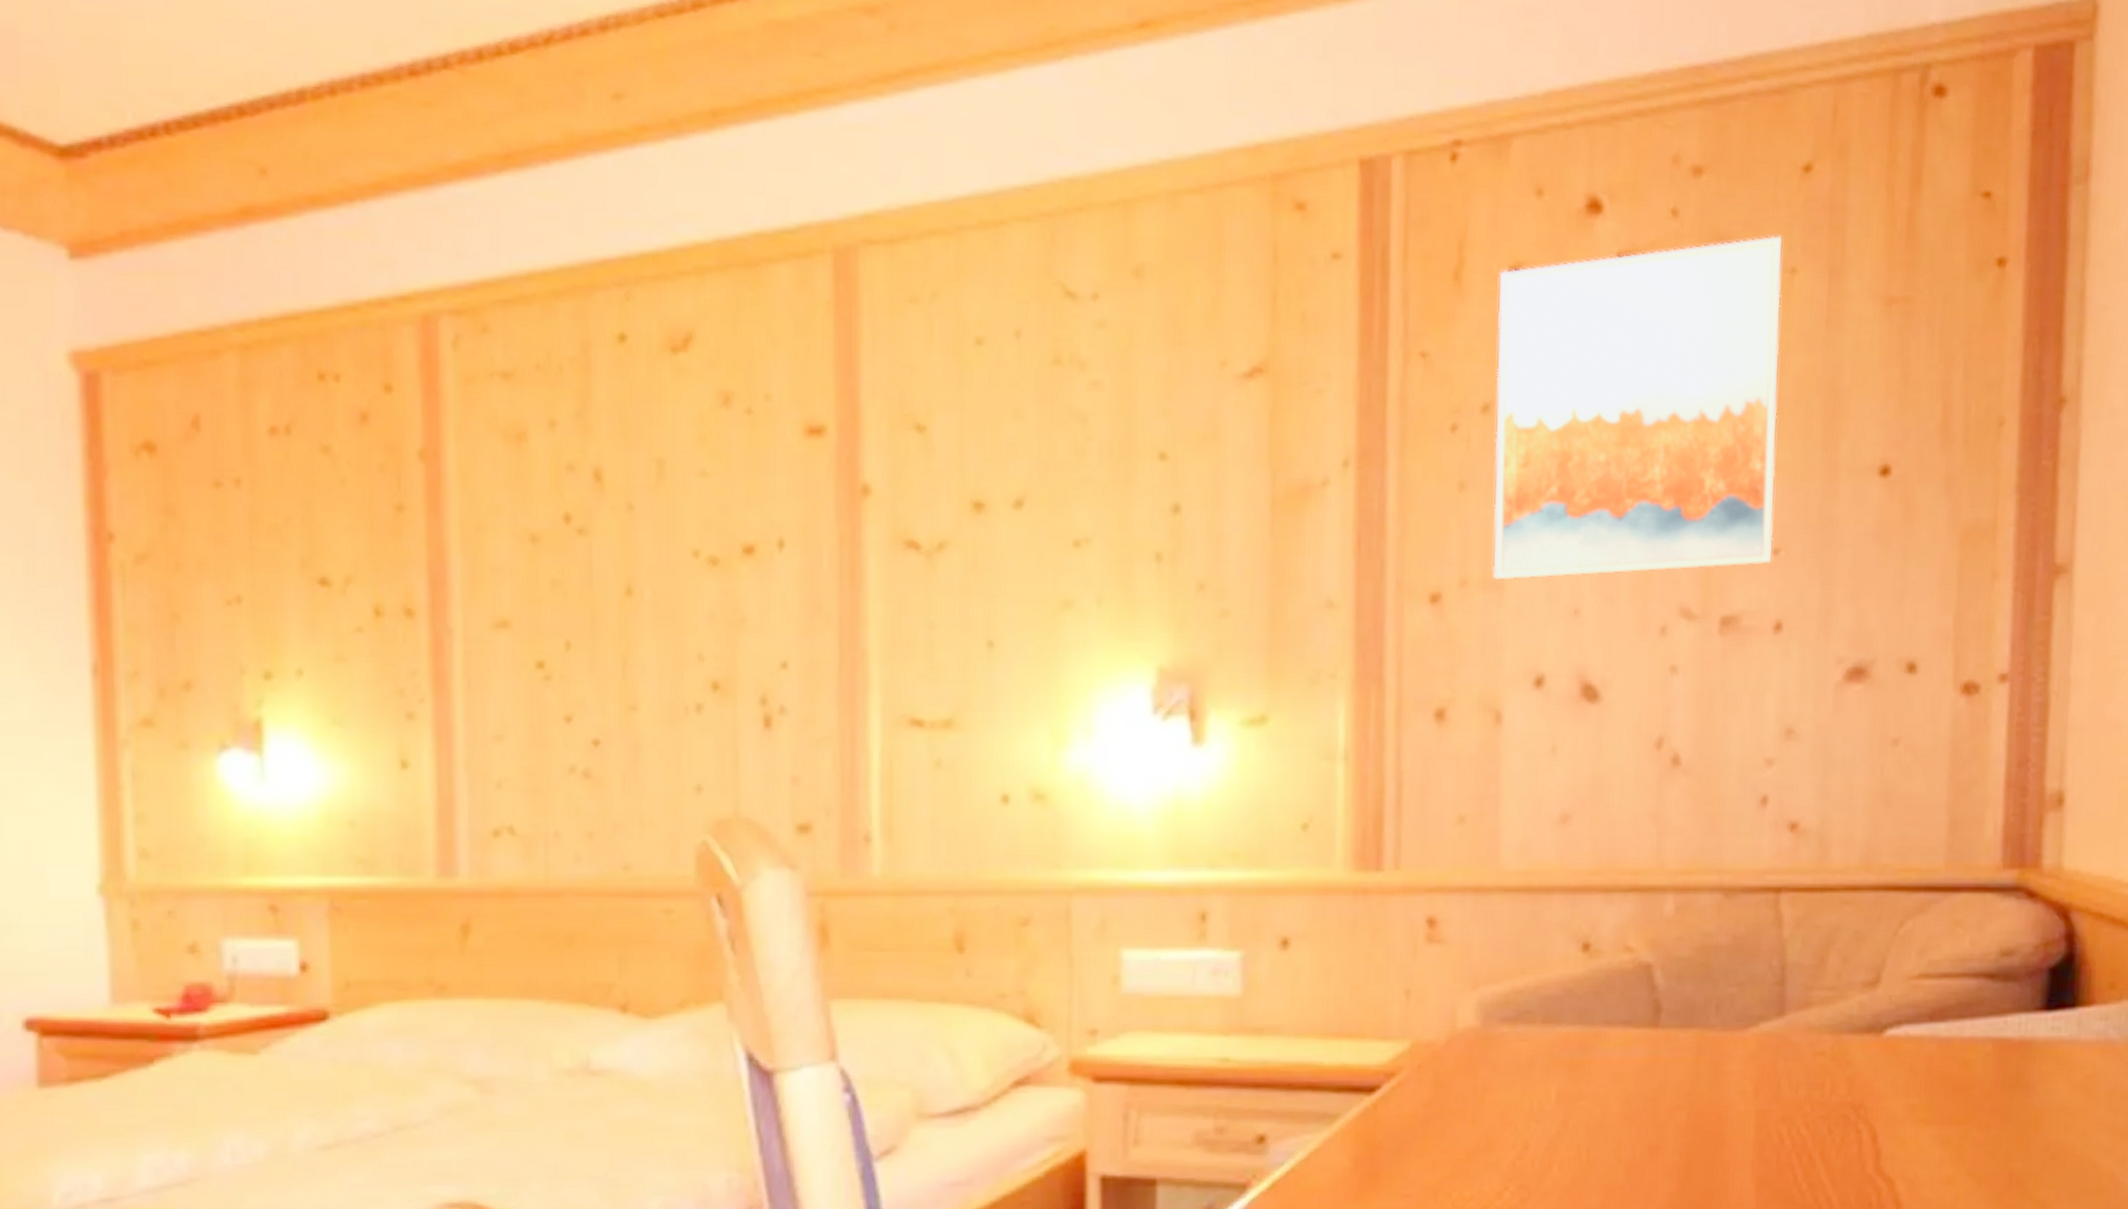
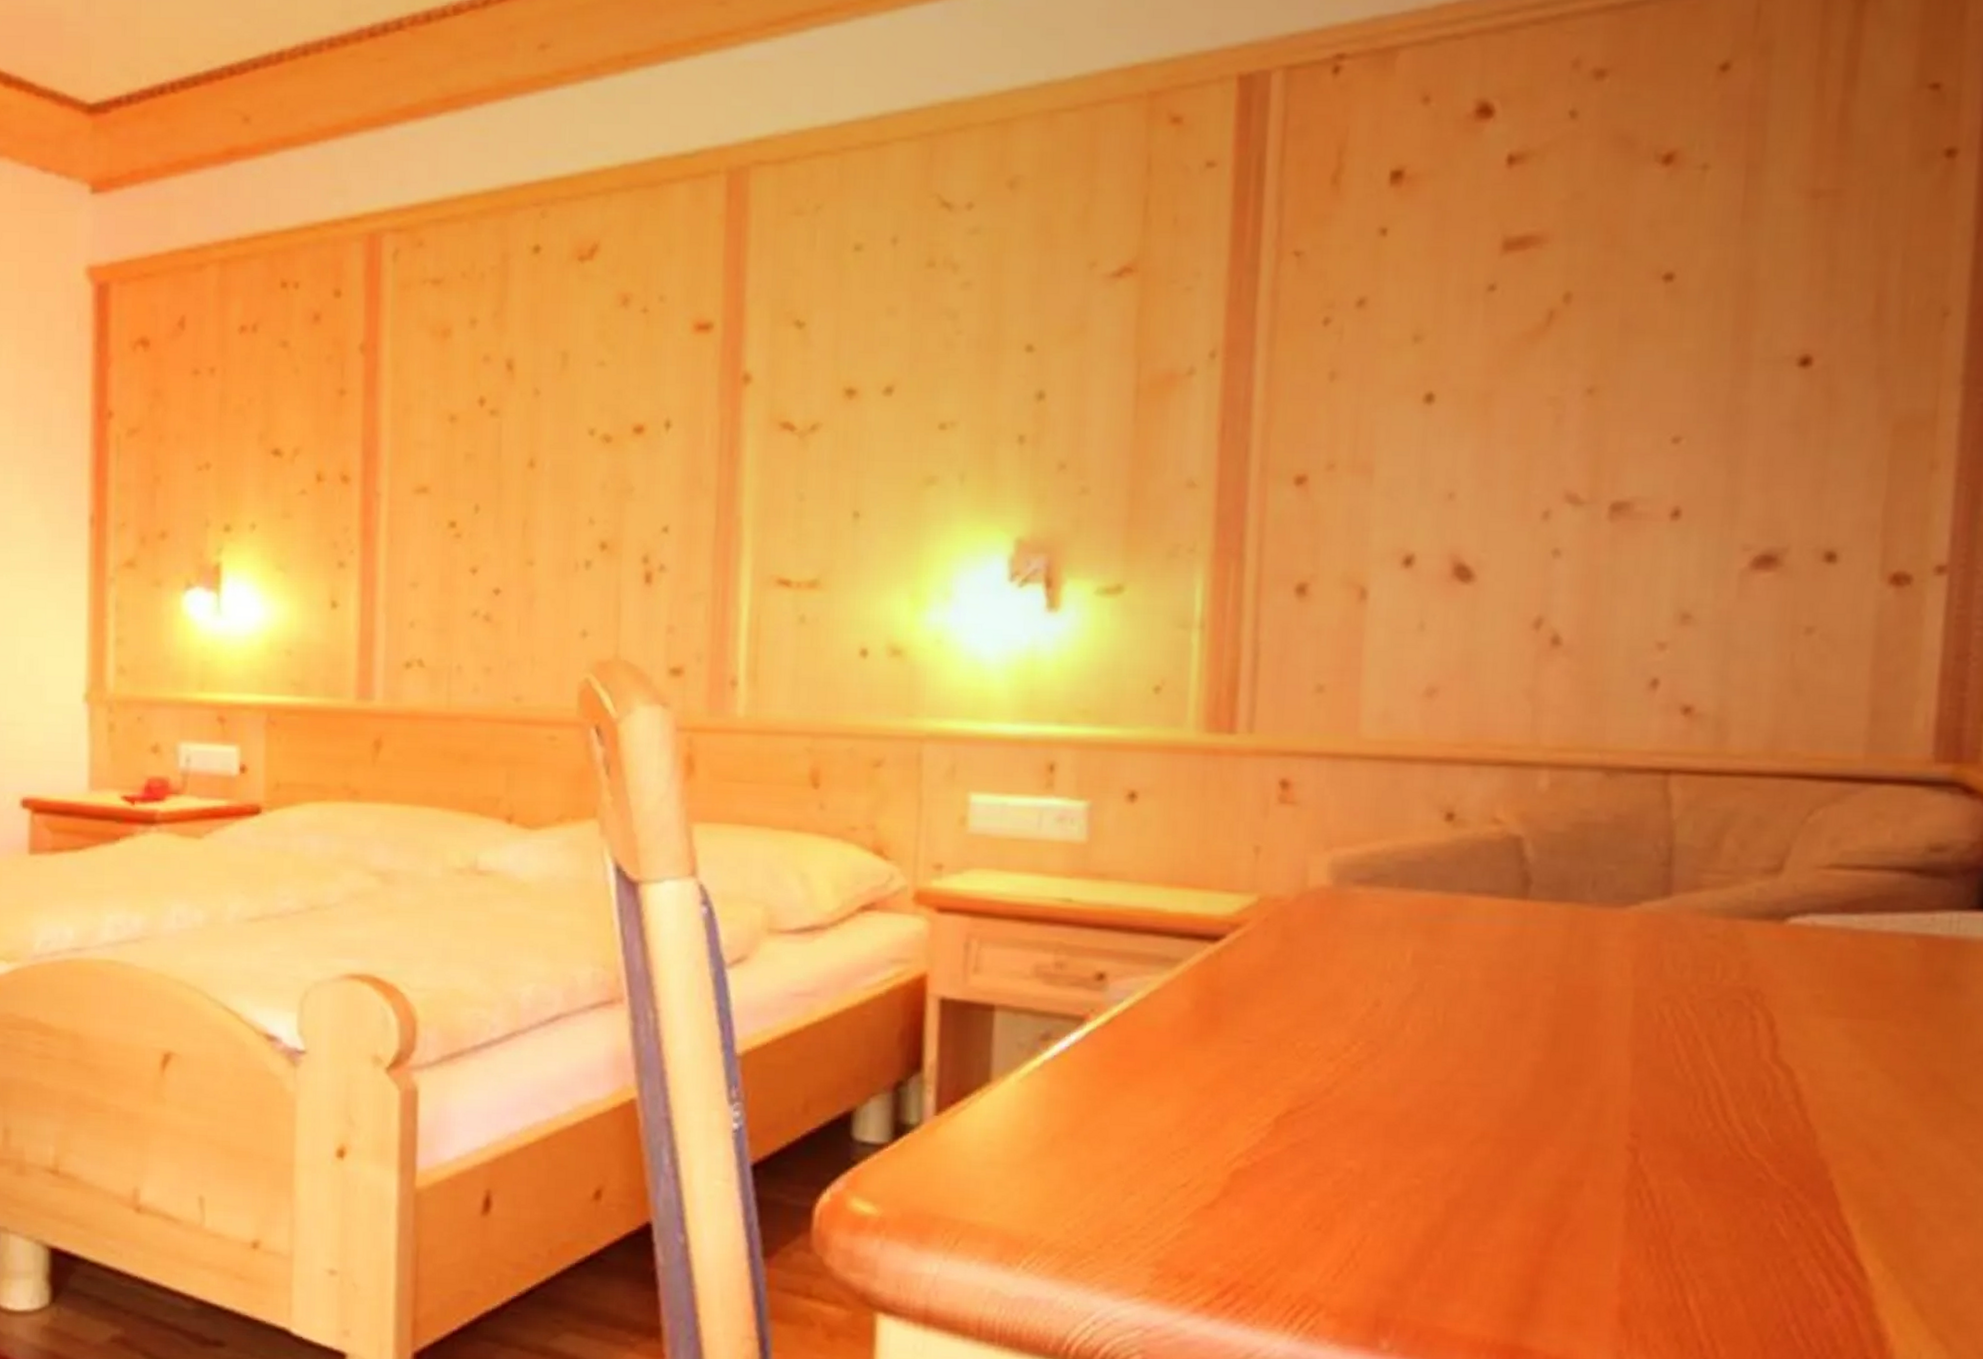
wall art: present [1493,235,1782,582] -> none [1362,133,1693,466]

